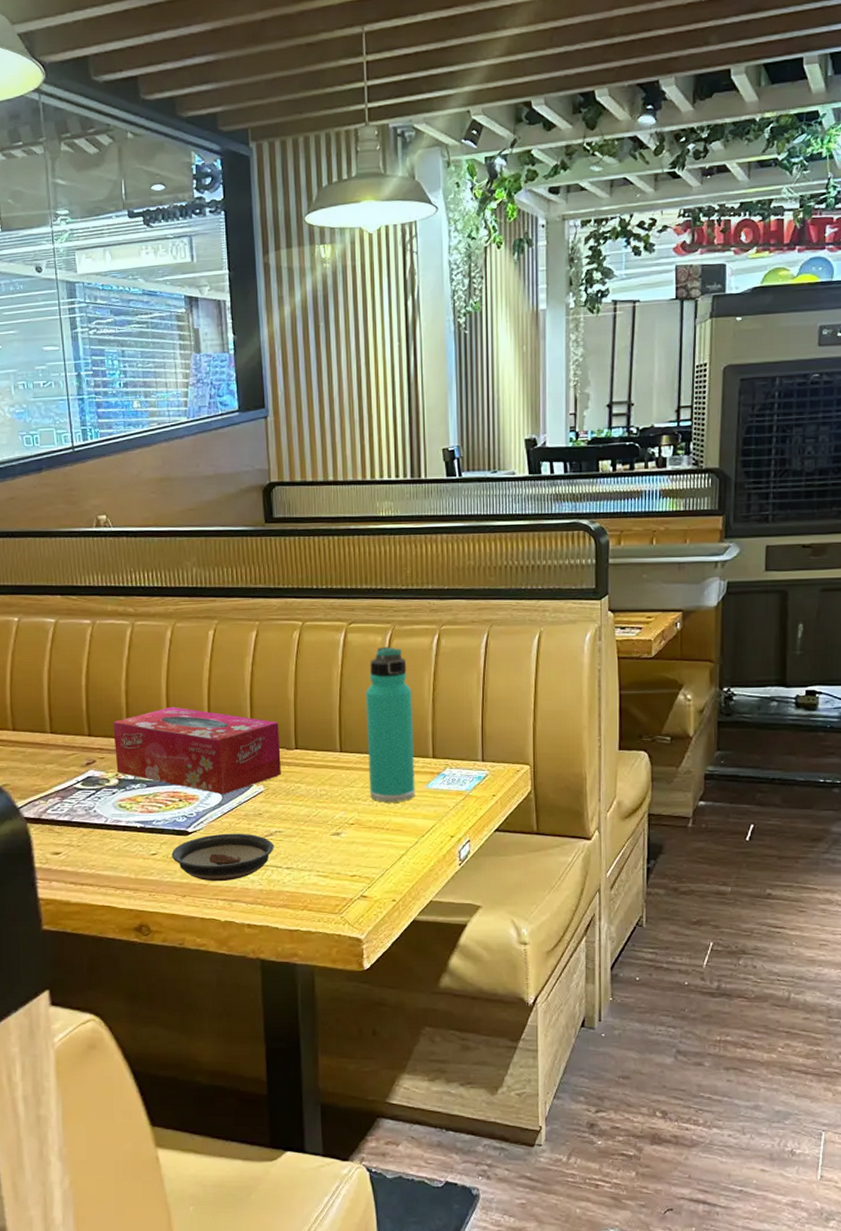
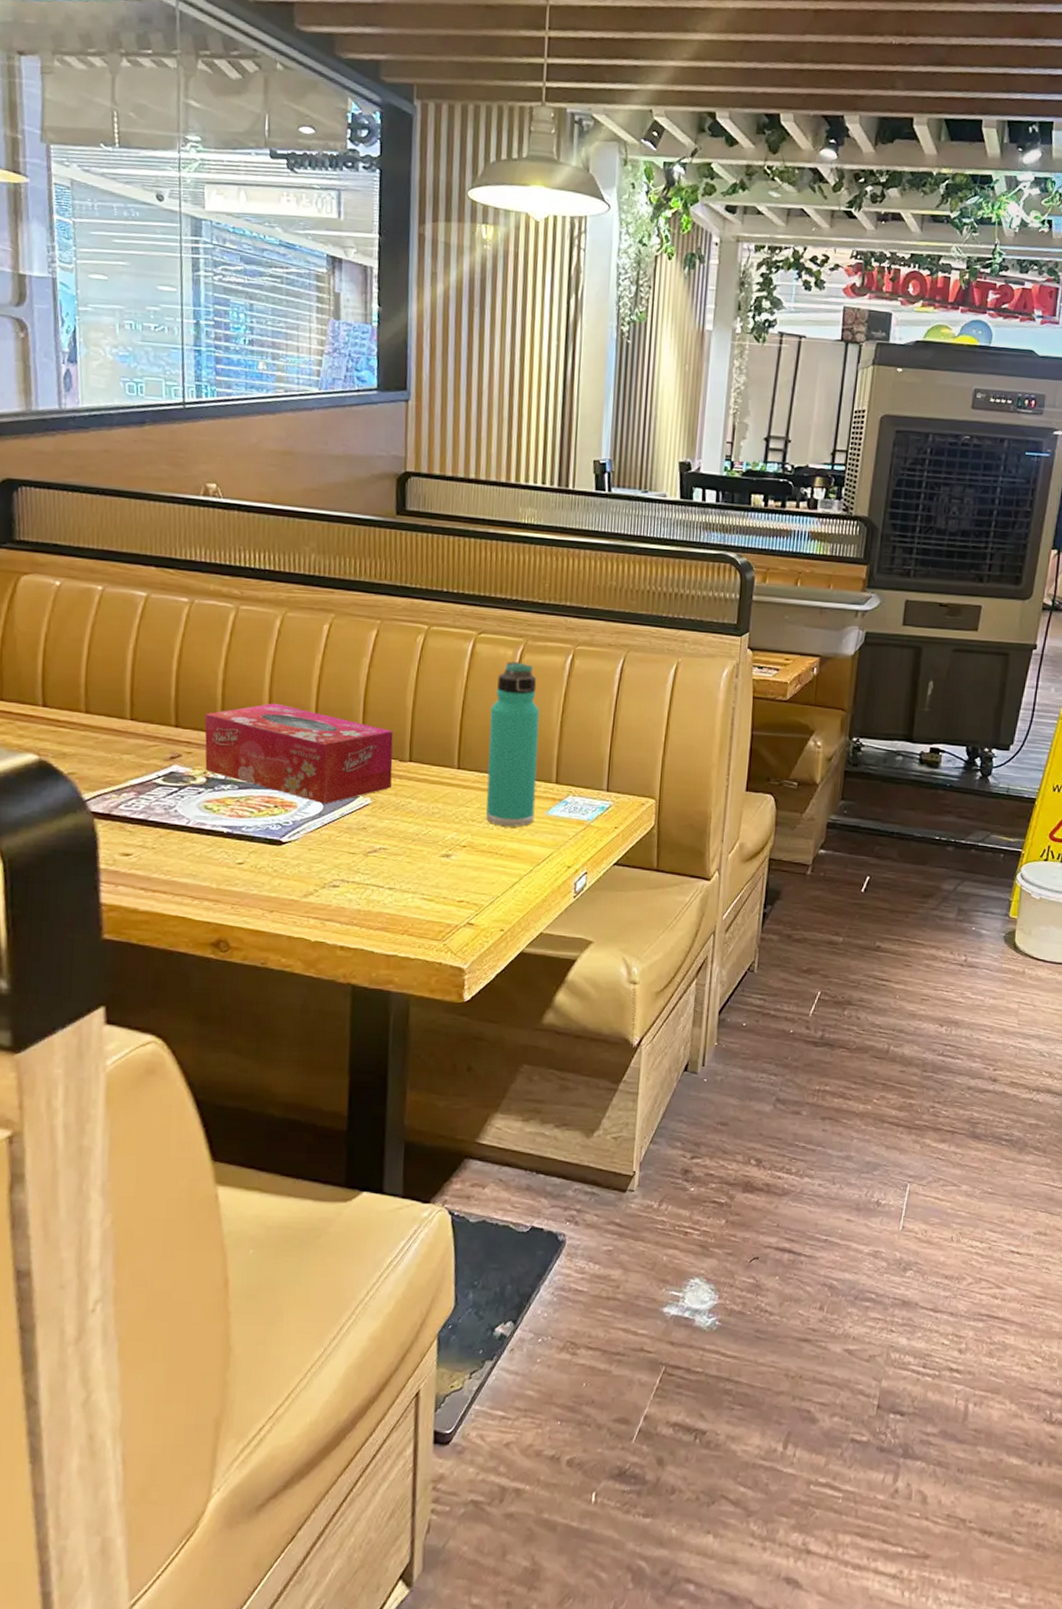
saucer: present [171,833,274,882] -> none [260,846,377,899]

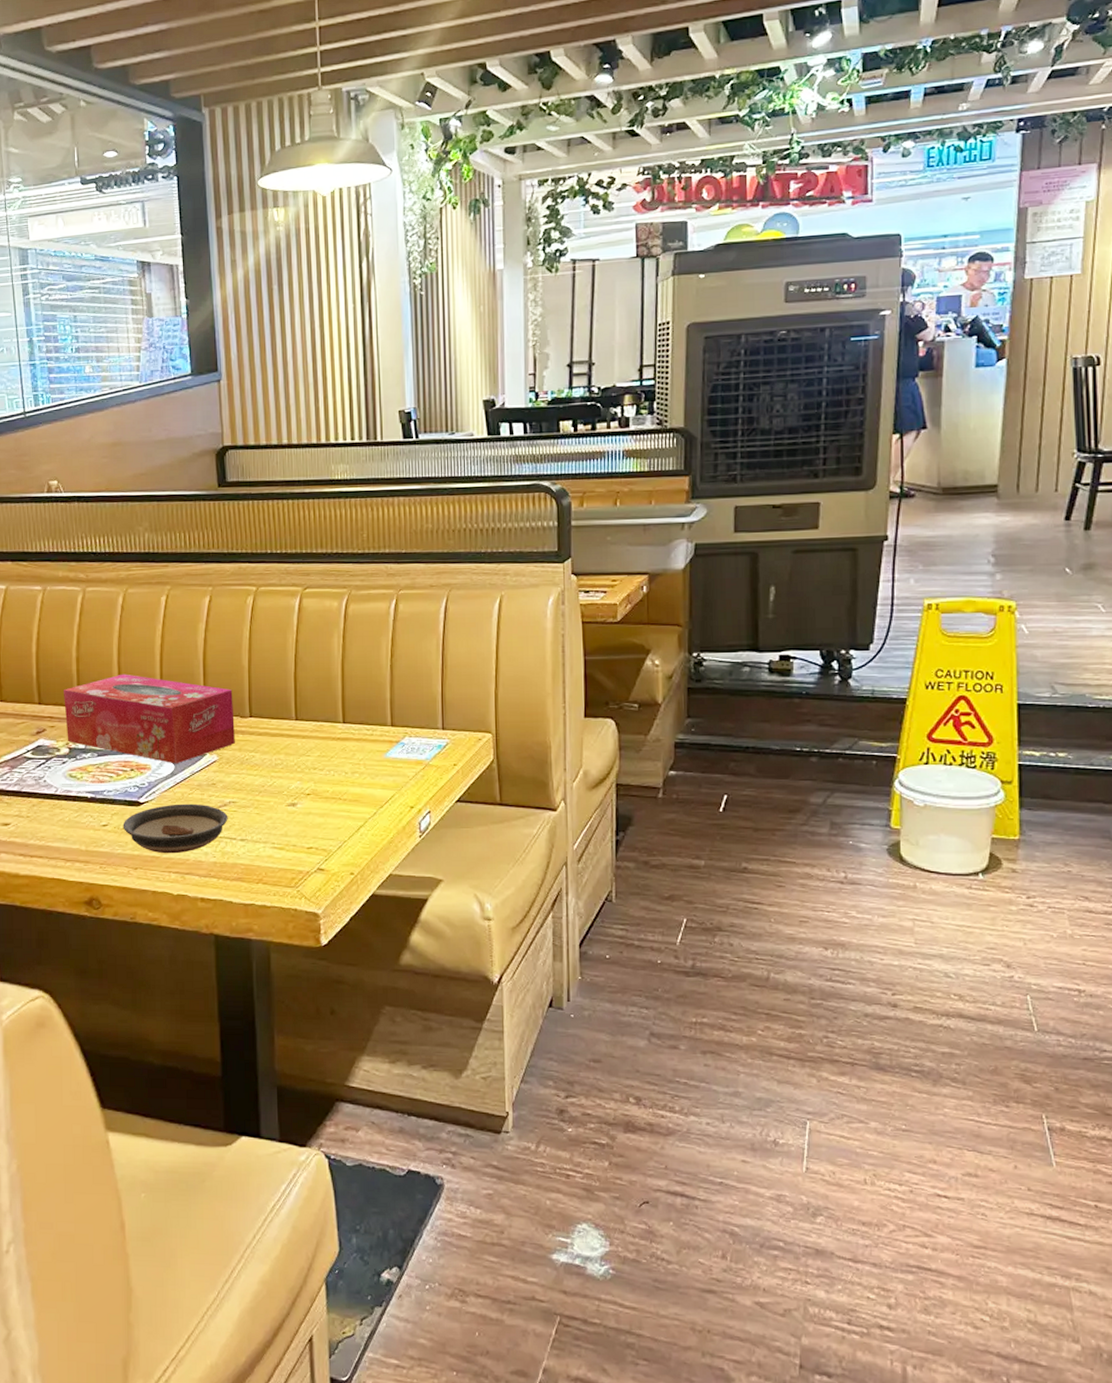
saucer: none [260,846,377,899] -> present [122,803,228,854]
thermos bottle: present [486,661,540,827] -> none [322,612,374,772]

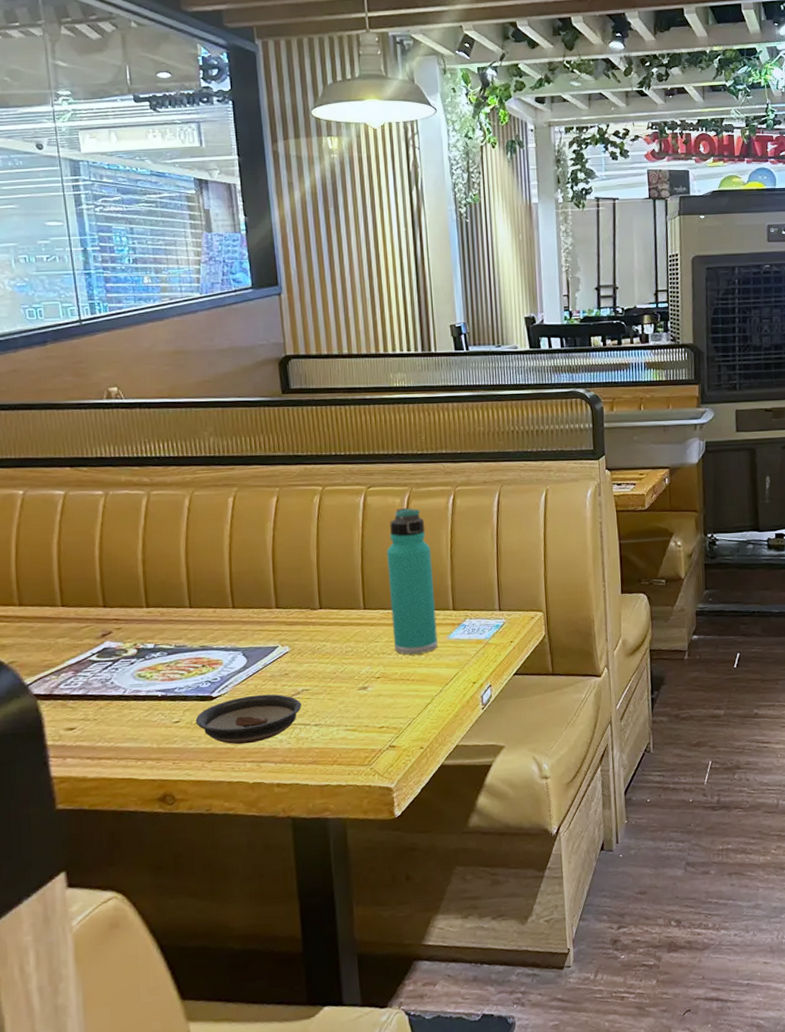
tissue box: present [64,674,235,764] -> none [130,573,306,658]
thermos bottle: none [322,612,374,772] -> present [387,508,439,654]

